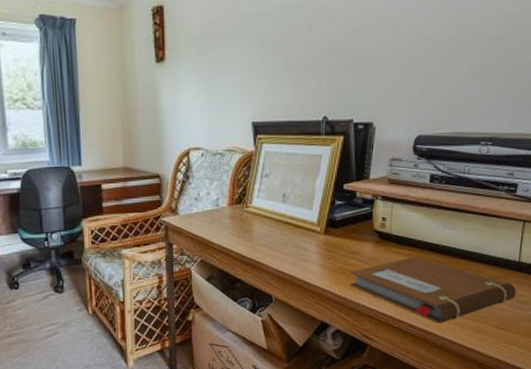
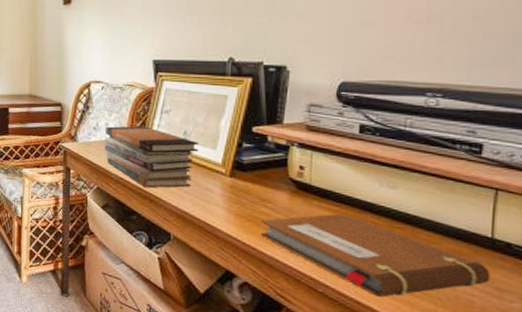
book stack: none [206,192,297,255] -> present [104,126,199,188]

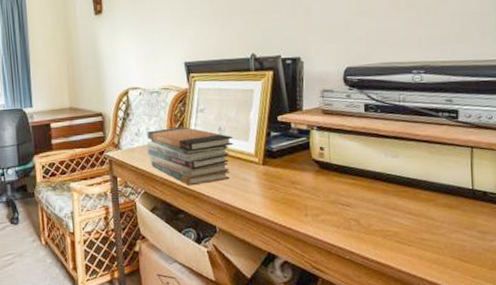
notebook: present [260,213,491,297] -> none [293,185,475,255]

